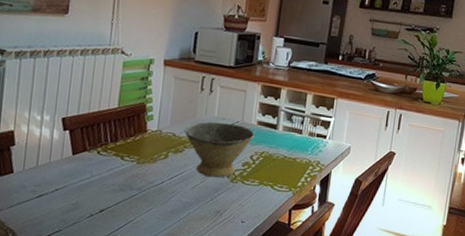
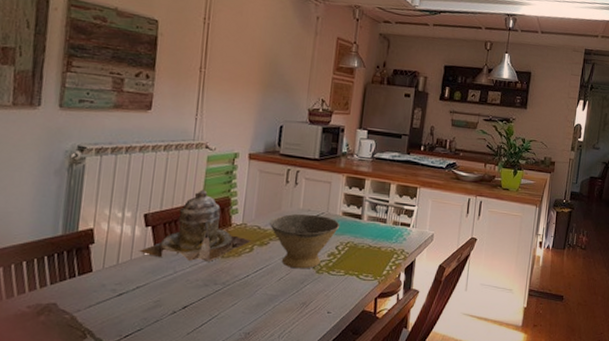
teapot: none [57,95,166,167] -> present [139,189,251,261]

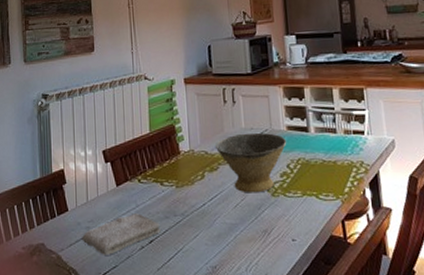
washcloth: none [104,279,198,318] -> present [82,213,161,255]
teapot: present [139,189,251,261] -> none [103,120,201,193]

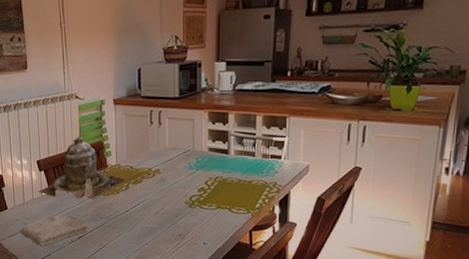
teapot: none [103,120,201,193] -> present [38,136,126,199]
bowl: present [216,132,287,193] -> none [141,152,207,204]

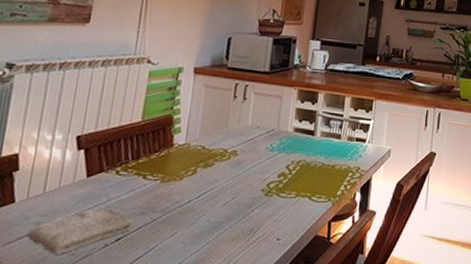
teapot: present [38,136,126,199] -> none [69,107,195,187]

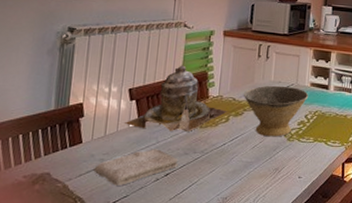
teapot: none [69,107,195,187] -> present [124,65,227,131]
bowl: none [215,131,292,192] -> present [244,85,309,137]

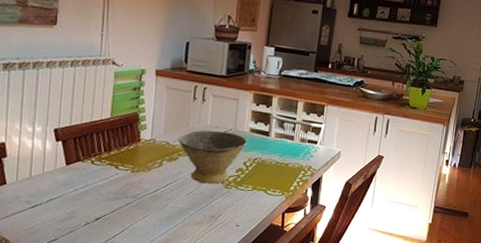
washcloth: present [93,149,179,186] -> none [20,192,110,229]
teapot: present [124,65,227,131] -> none [51,105,160,176]

